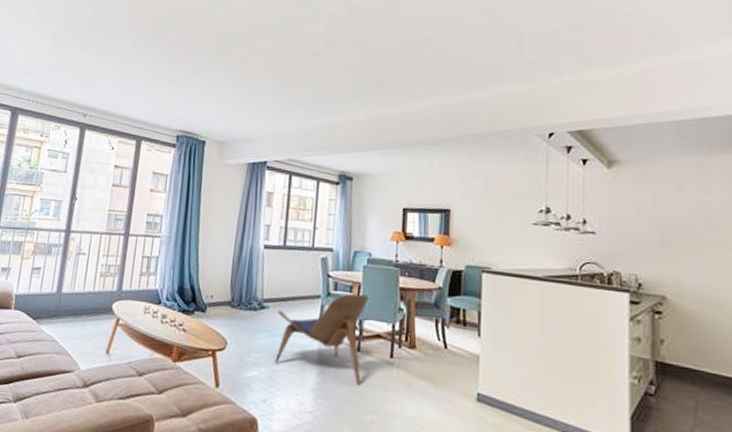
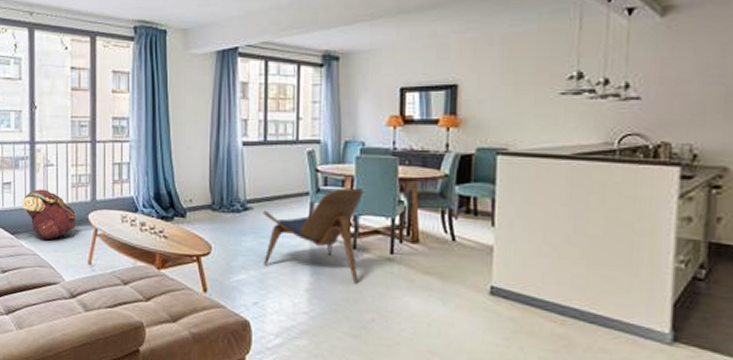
backpack: none [47,276,101,327] -> present [21,189,76,240]

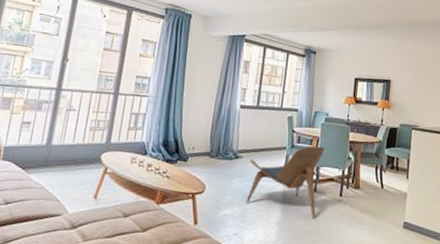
backpack: present [21,189,76,240] -> none [37,130,90,175]

